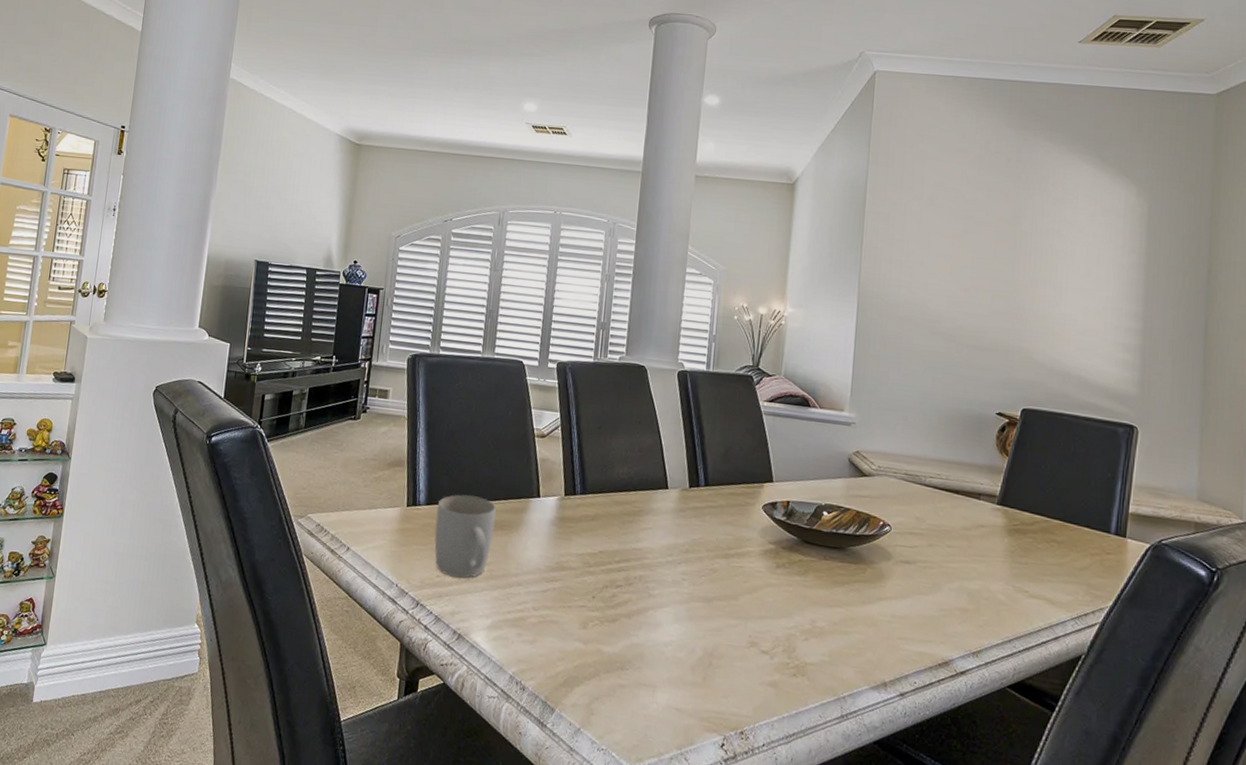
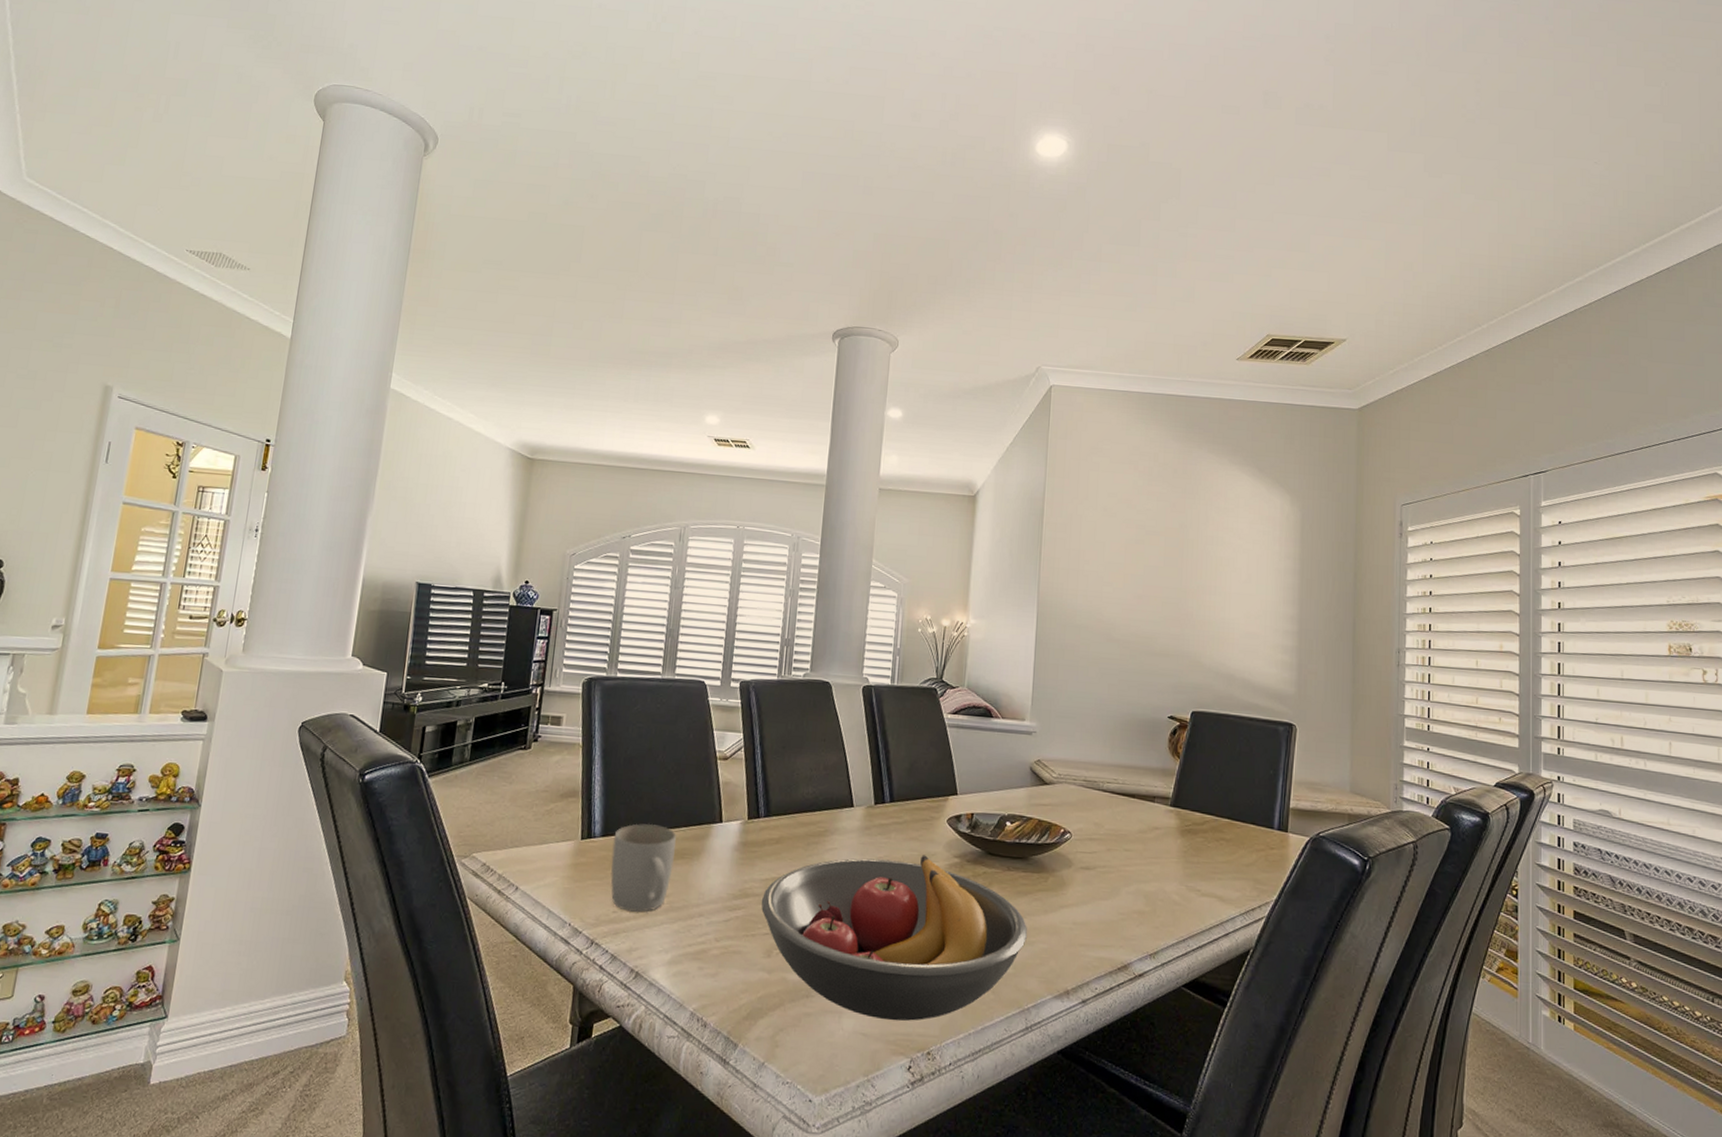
fruit bowl: none [577,539,844,700] -> present [761,855,1028,1021]

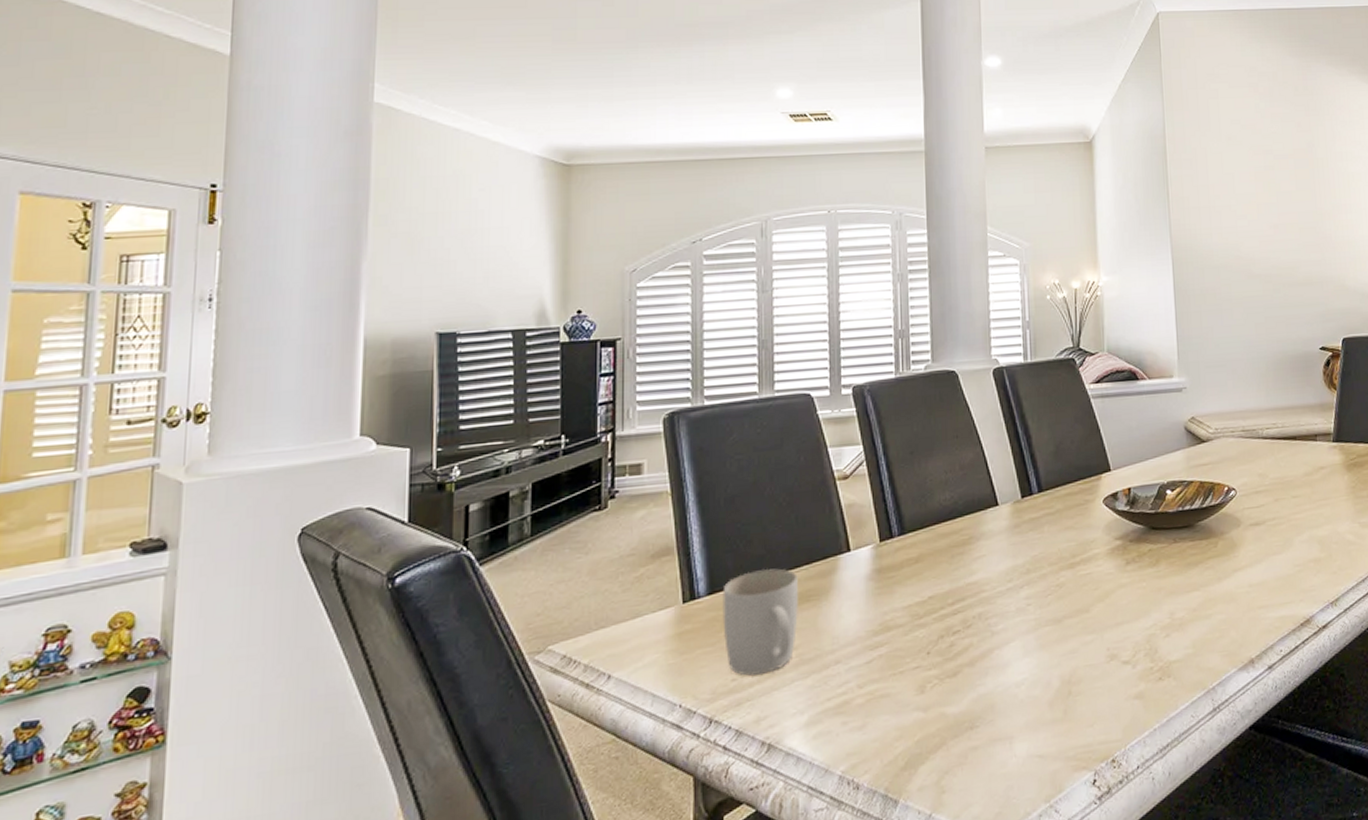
fruit bowl: present [761,855,1028,1021] -> none [906,543,1204,736]

